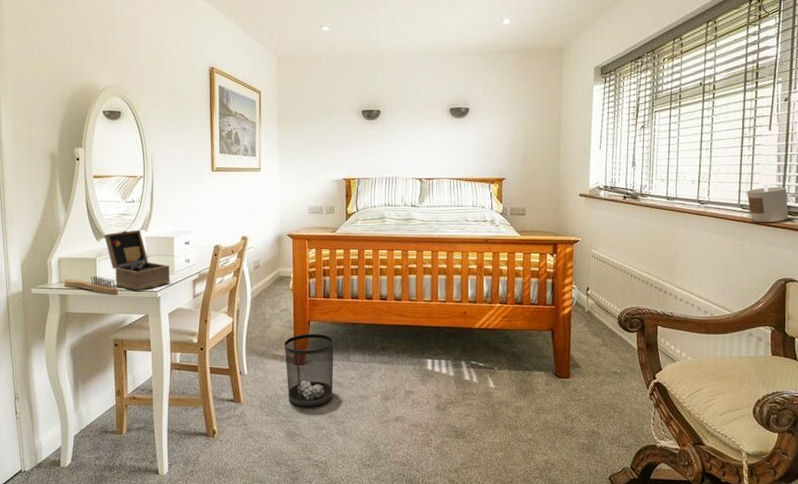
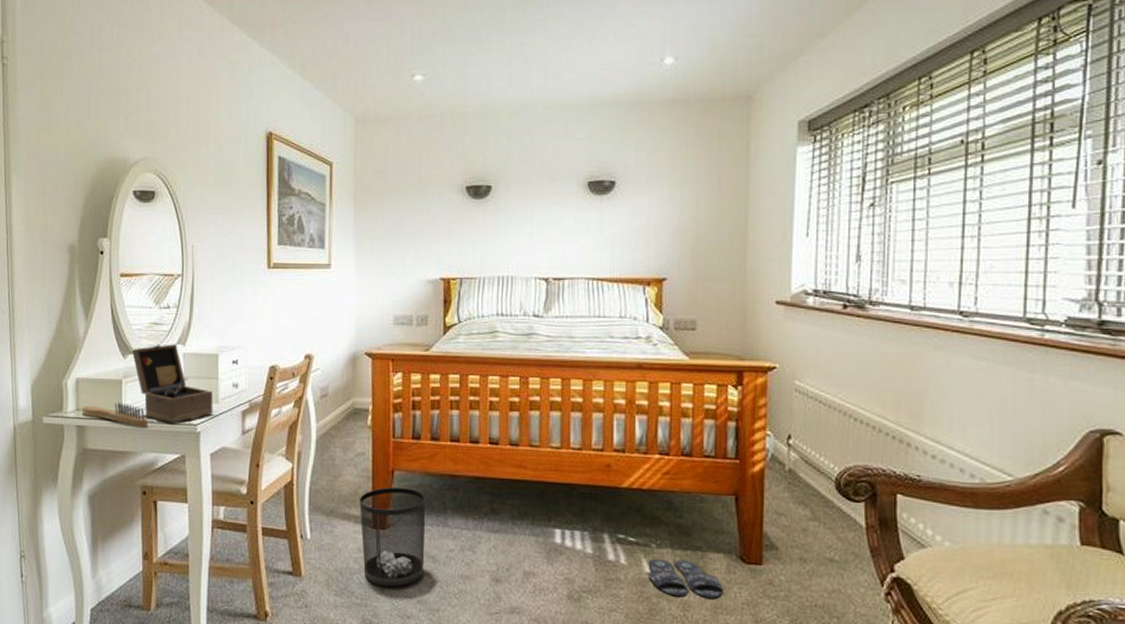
slippers: none [492,377,543,404] -> present [648,558,723,600]
candle: present [747,183,789,222] -> none [1037,287,1106,345]

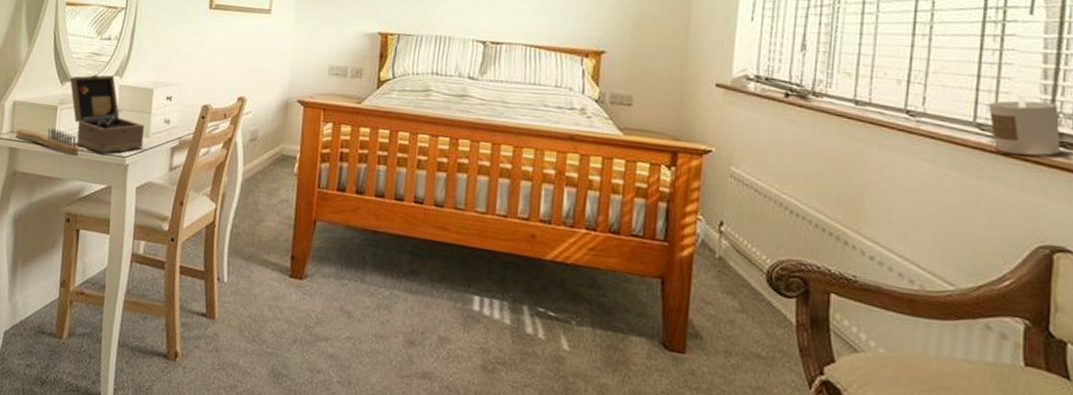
waste bin: present [358,486,425,587] -> none [277,236,346,340]
slippers: present [648,558,723,600] -> none [565,335,643,385]
candle: none [1037,287,1106,345] -> present [988,94,1061,156]

